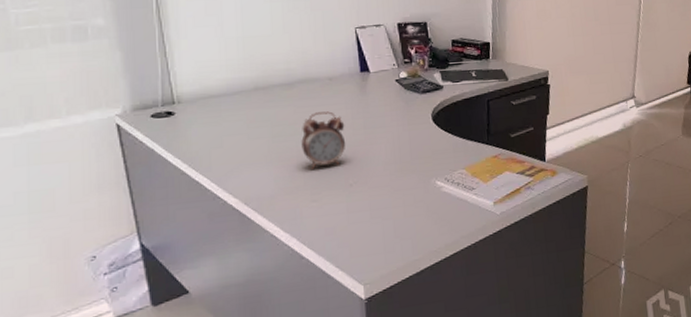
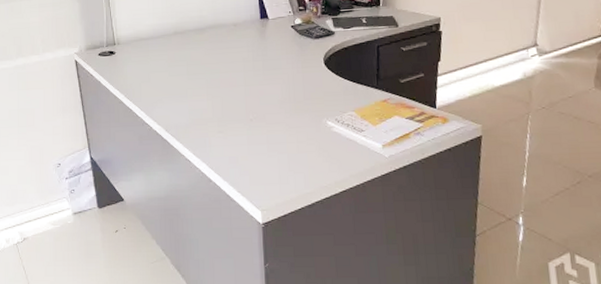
alarm clock: present [301,111,346,169] -> none [210,54,248,104]

